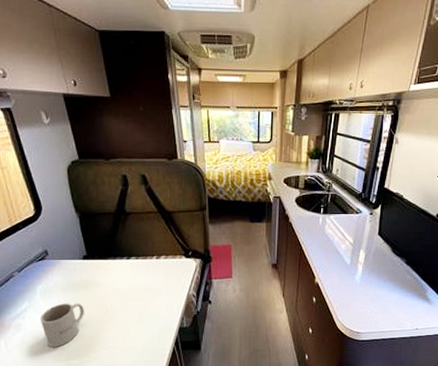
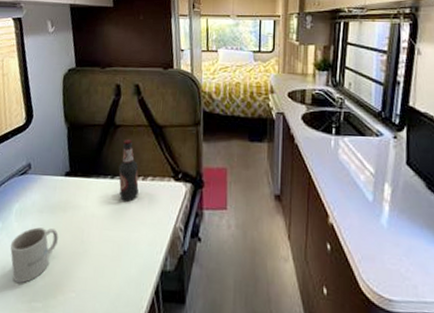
bottle: none [133,224,153,277] -> present [118,138,139,202]

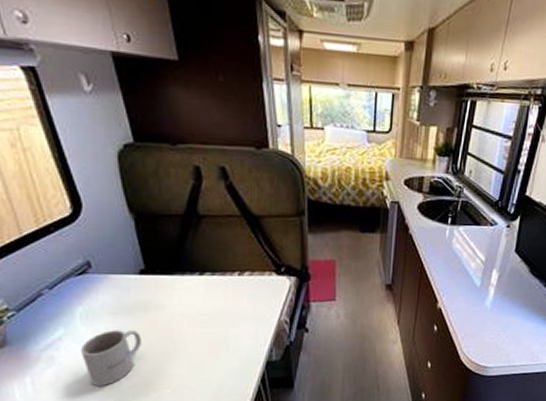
bottle: present [118,138,139,202] -> none [208,231,235,298]

